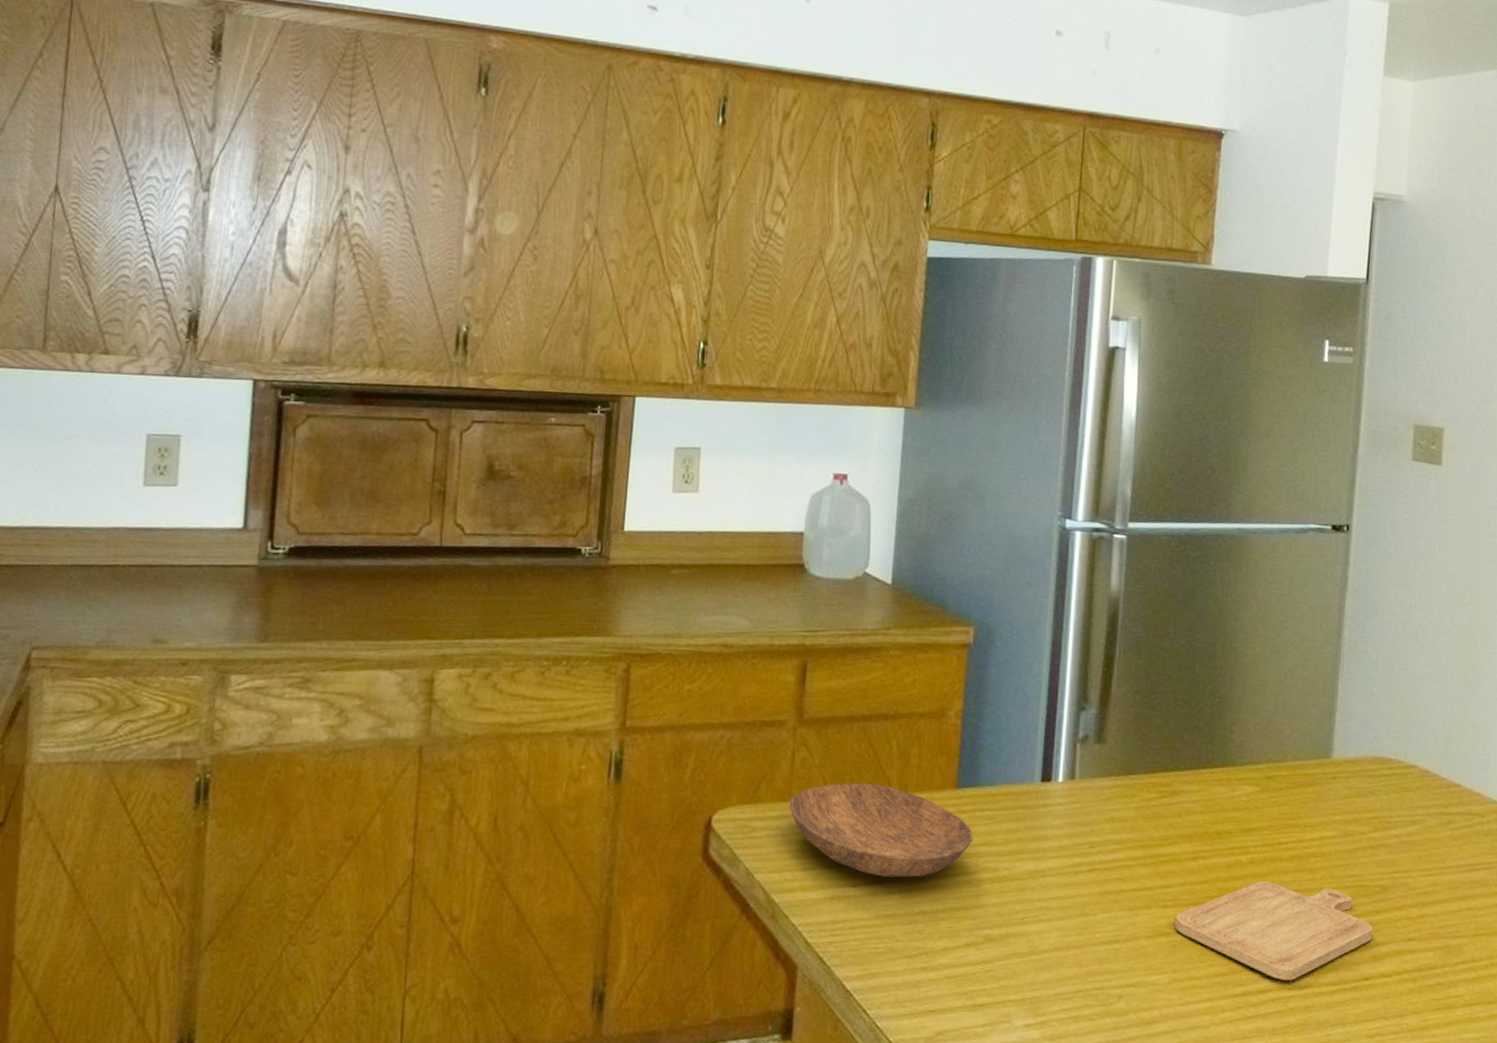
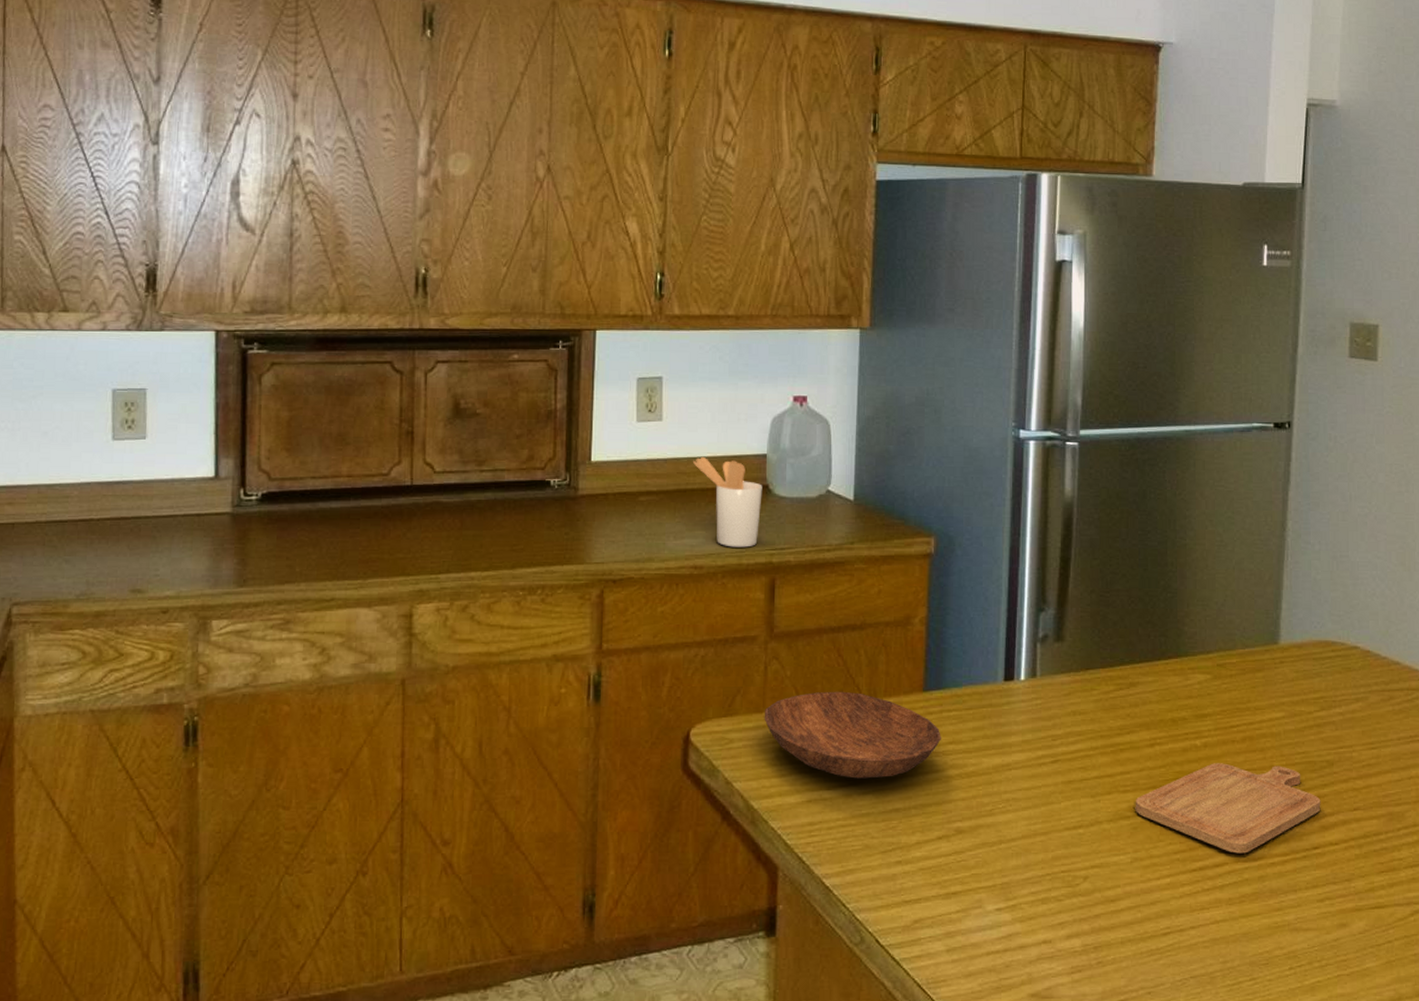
utensil holder: none [728,531,798,628] -> present [693,456,763,548]

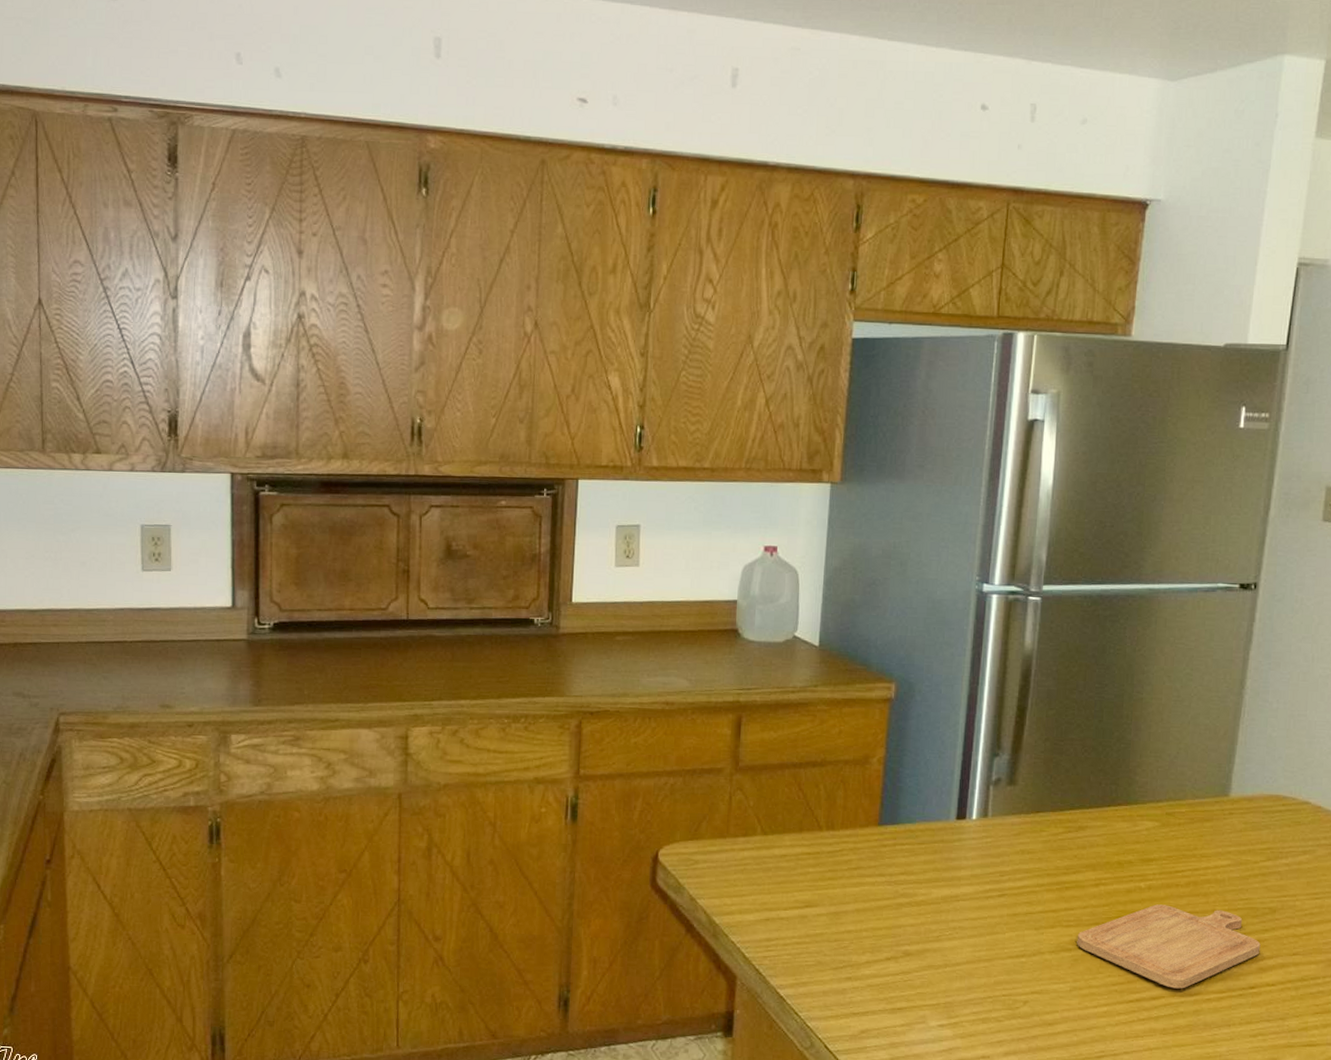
utensil holder: present [693,456,763,548] -> none [667,600,732,687]
bowl: present [764,691,941,779] -> none [727,821,894,902]

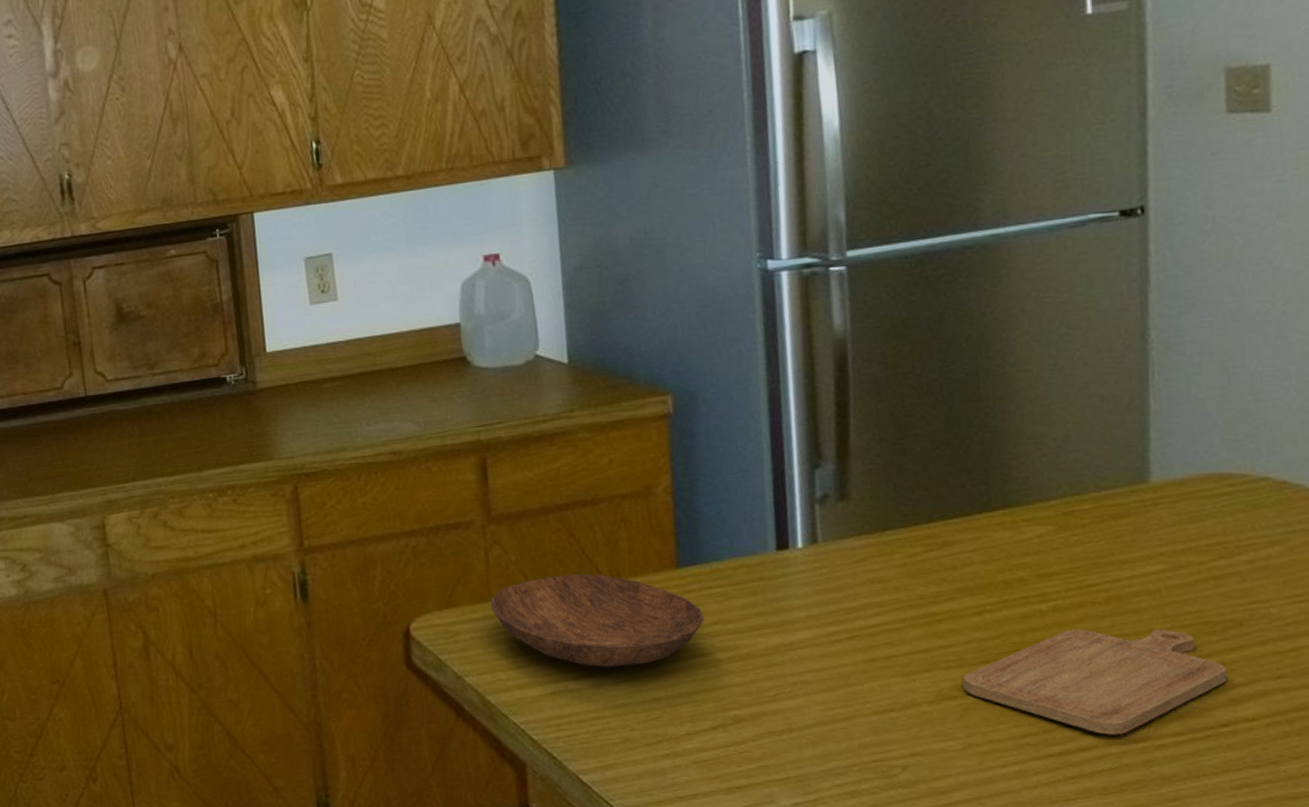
bowl: none [727,821,894,902] -> present [490,573,704,667]

